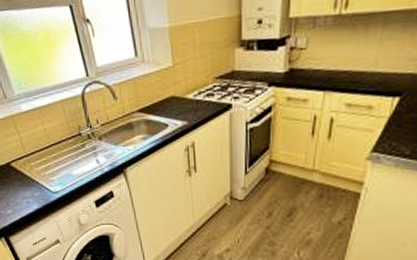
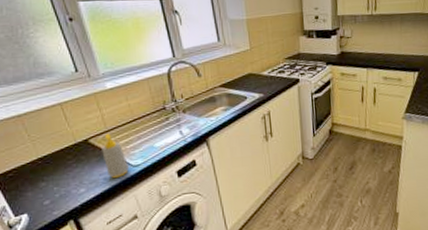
soap bottle: none [23,158,49,203] -> present [102,133,129,179]

